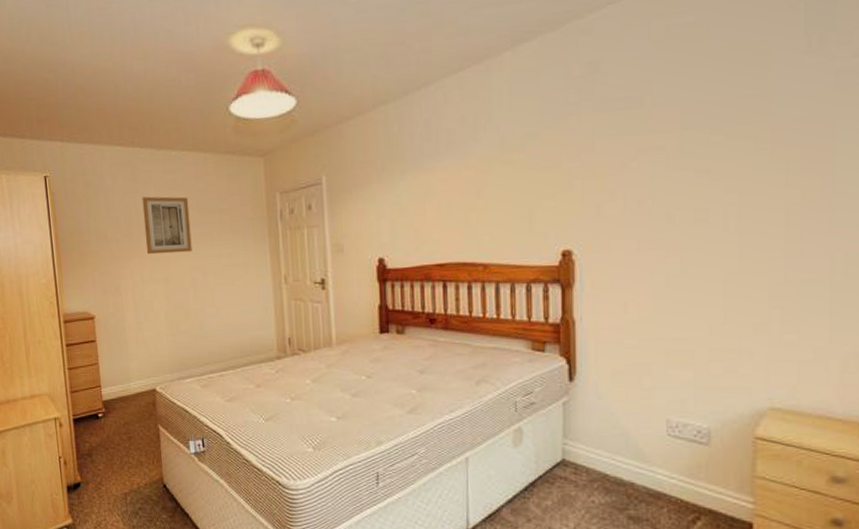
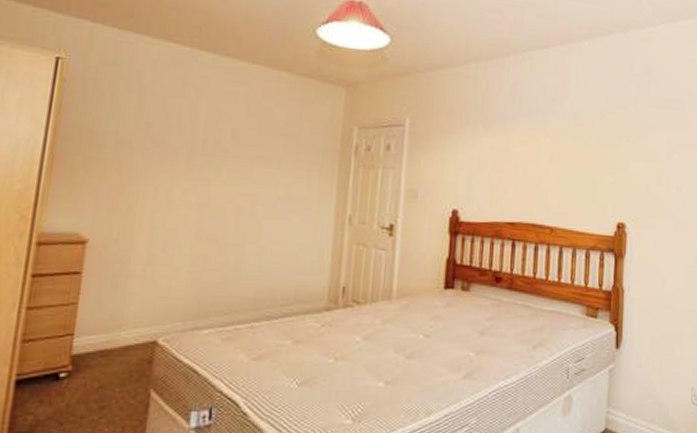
wall art: present [142,196,193,255] -> none [182,104,250,177]

